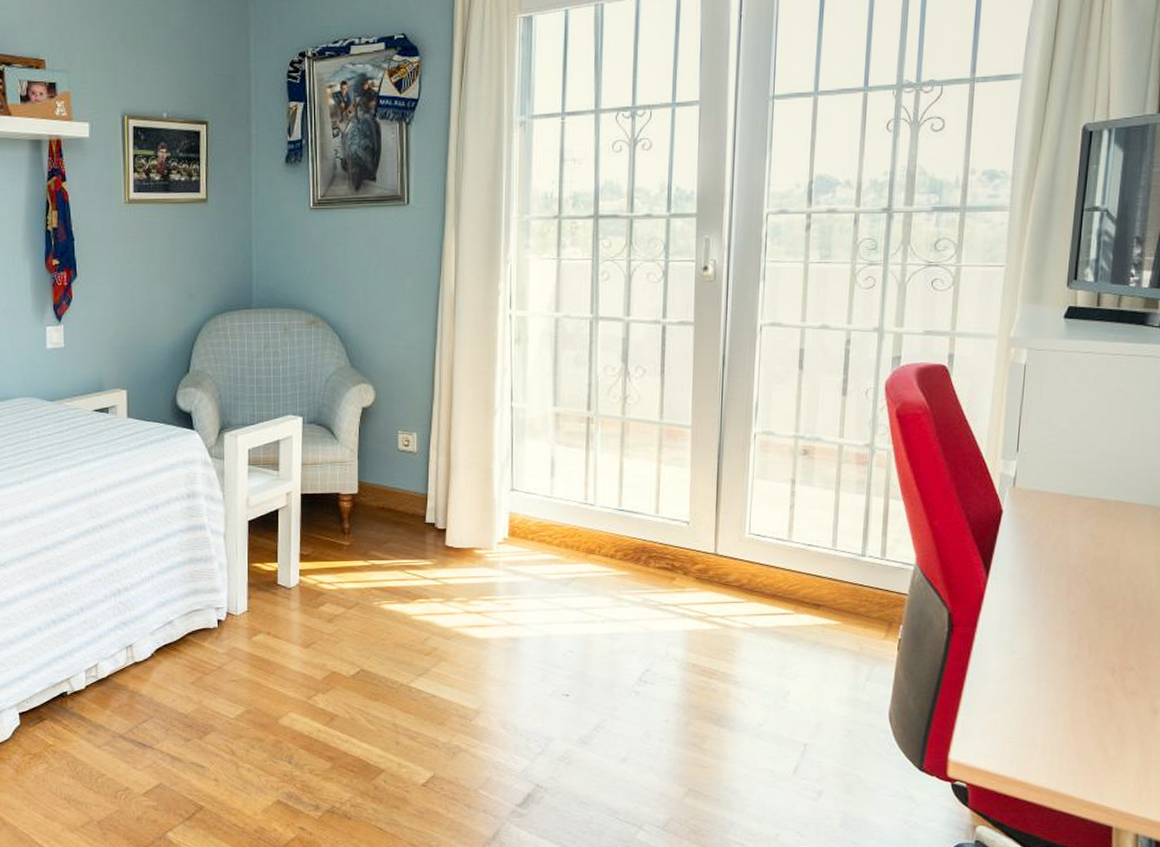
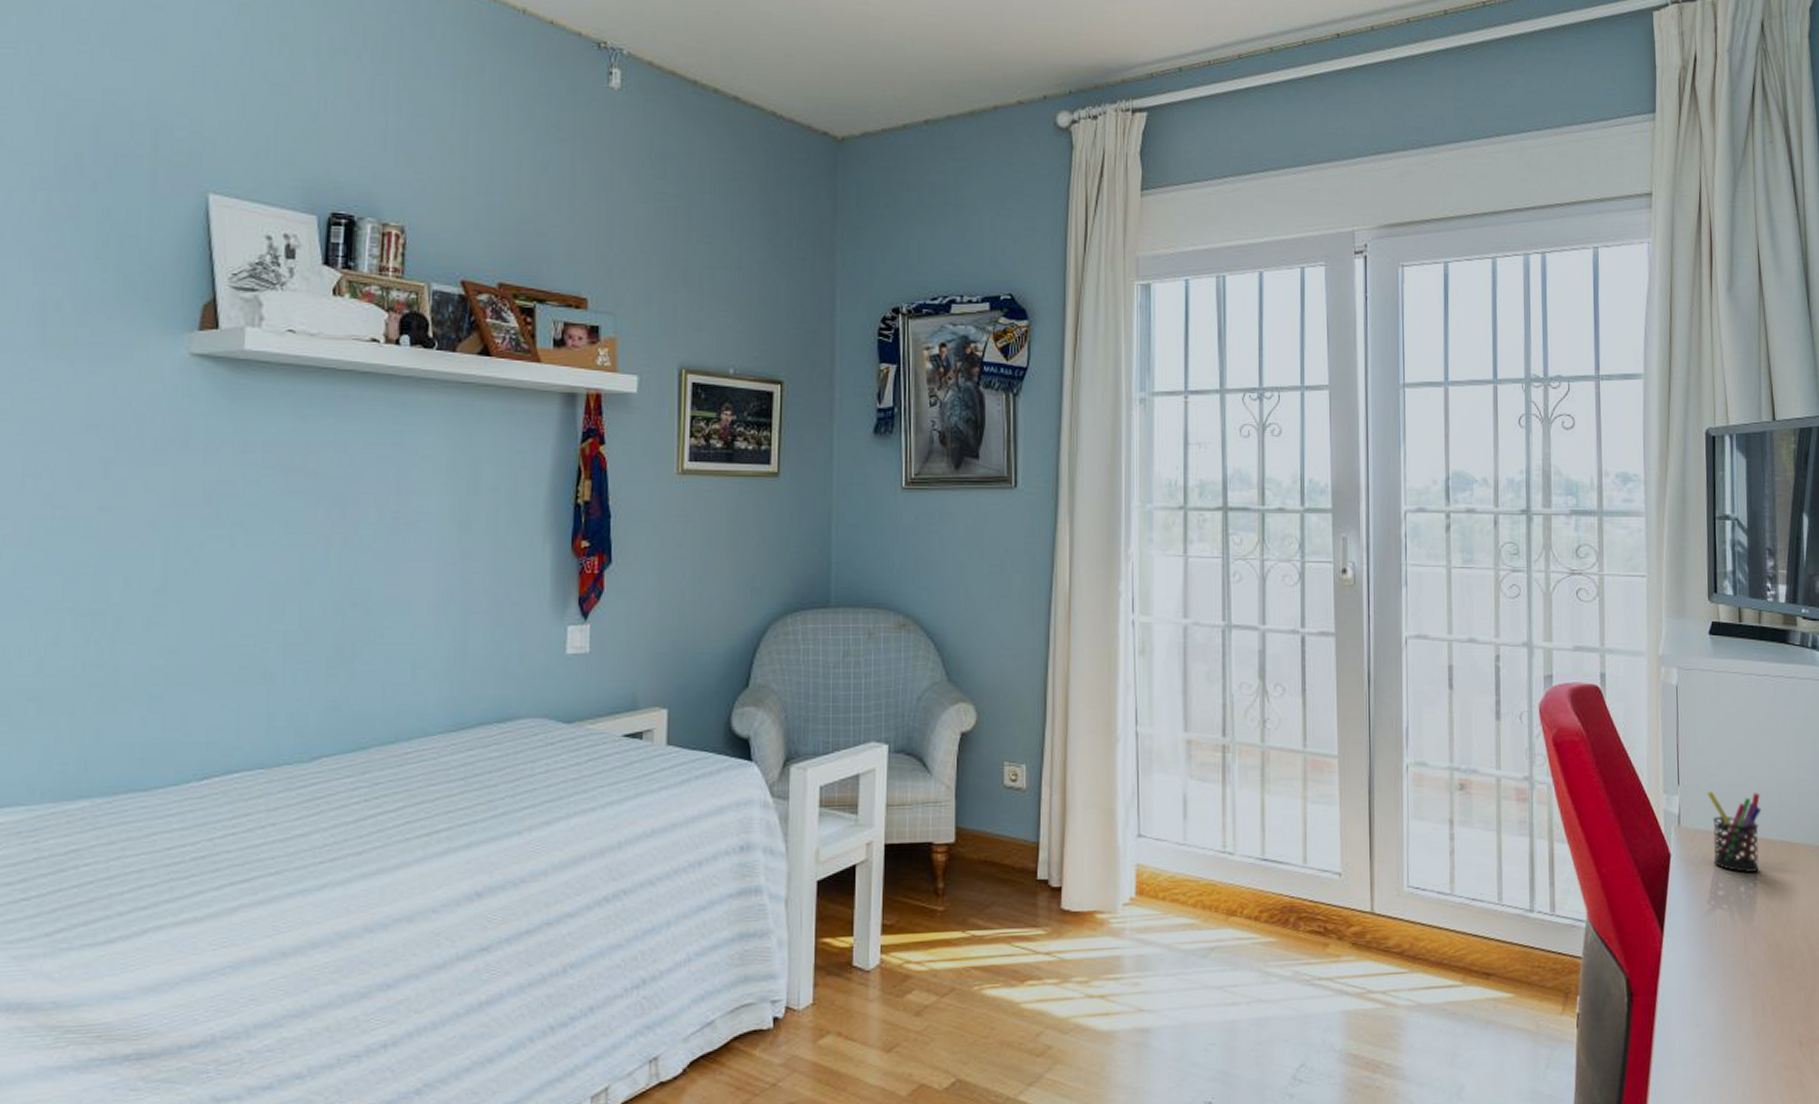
pen holder: none [1045,457,1100,528] -> present [1707,791,1762,873]

